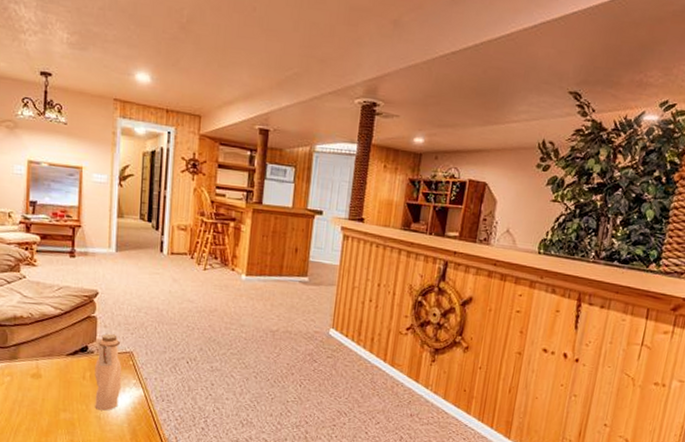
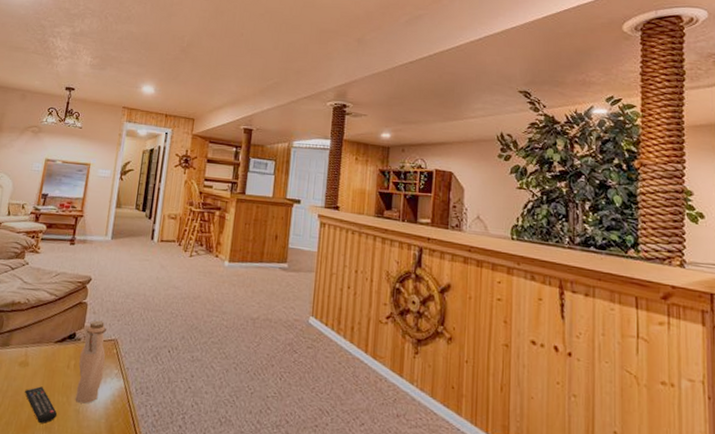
remote control: none [40,396,79,429] -> present [24,386,58,424]

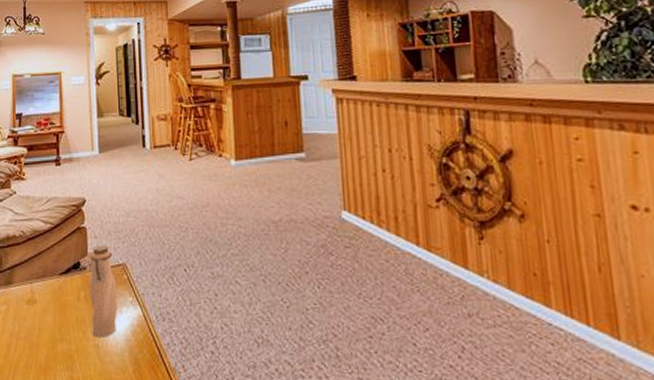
remote control: present [24,386,58,424] -> none [37,324,77,363]

